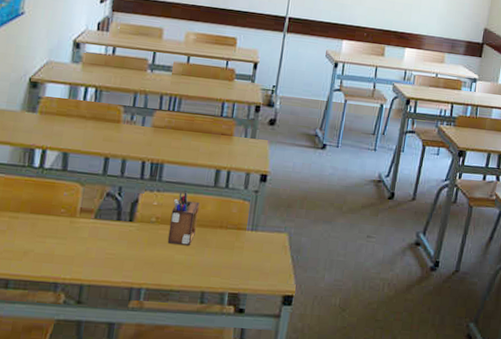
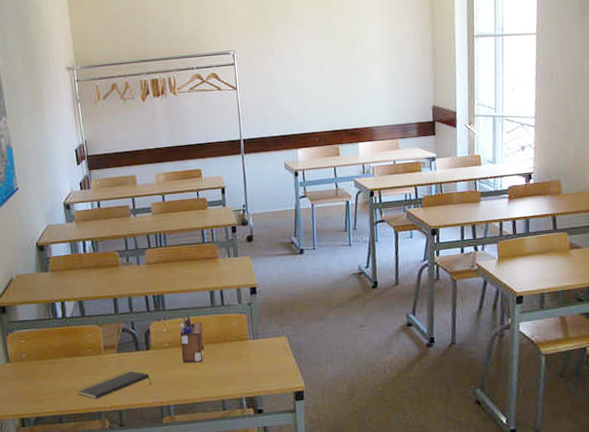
notepad: none [34,241,126,268] -> present [77,370,152,400]

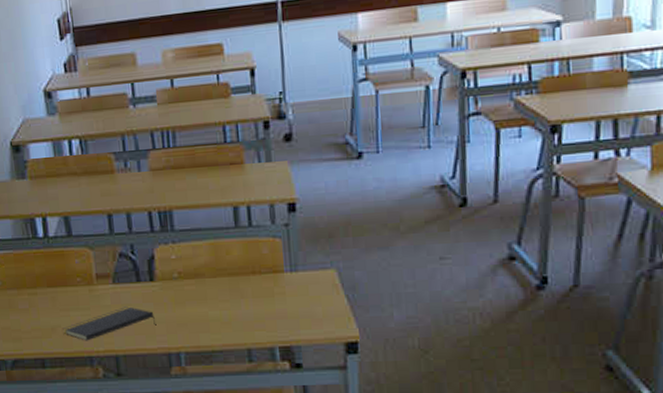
desk organizer: present [180,314,205,363] -> none [193,236,226,300]

